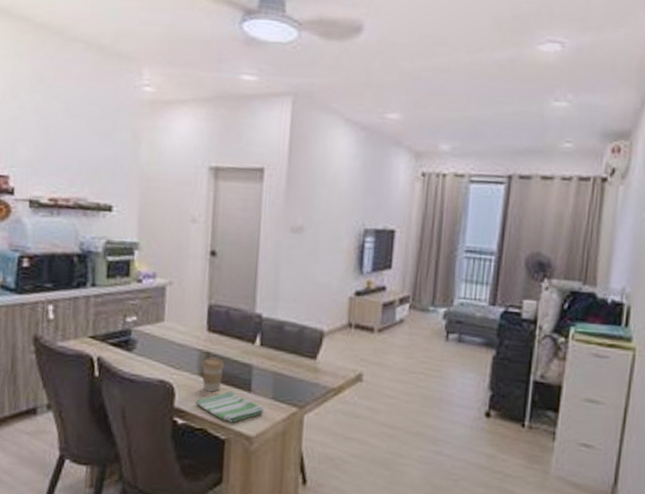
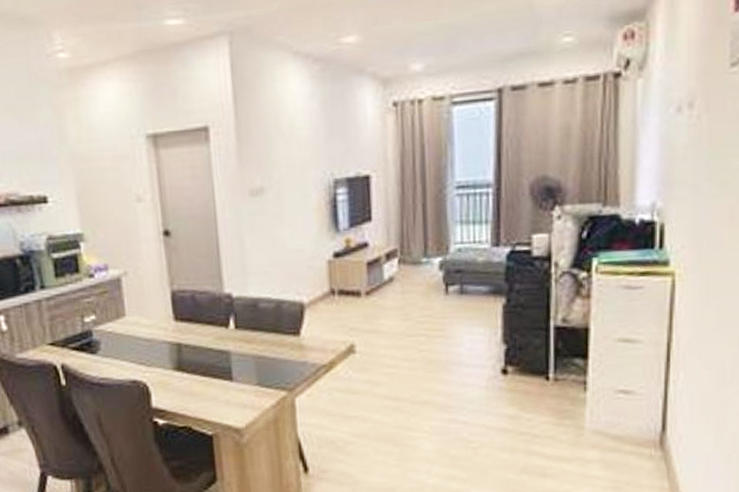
dish towel: present [195,391,264,422] -> none [174,382,251,416]
coffee cup: present [201,357,224,392] -> none [174,348,199,386]

